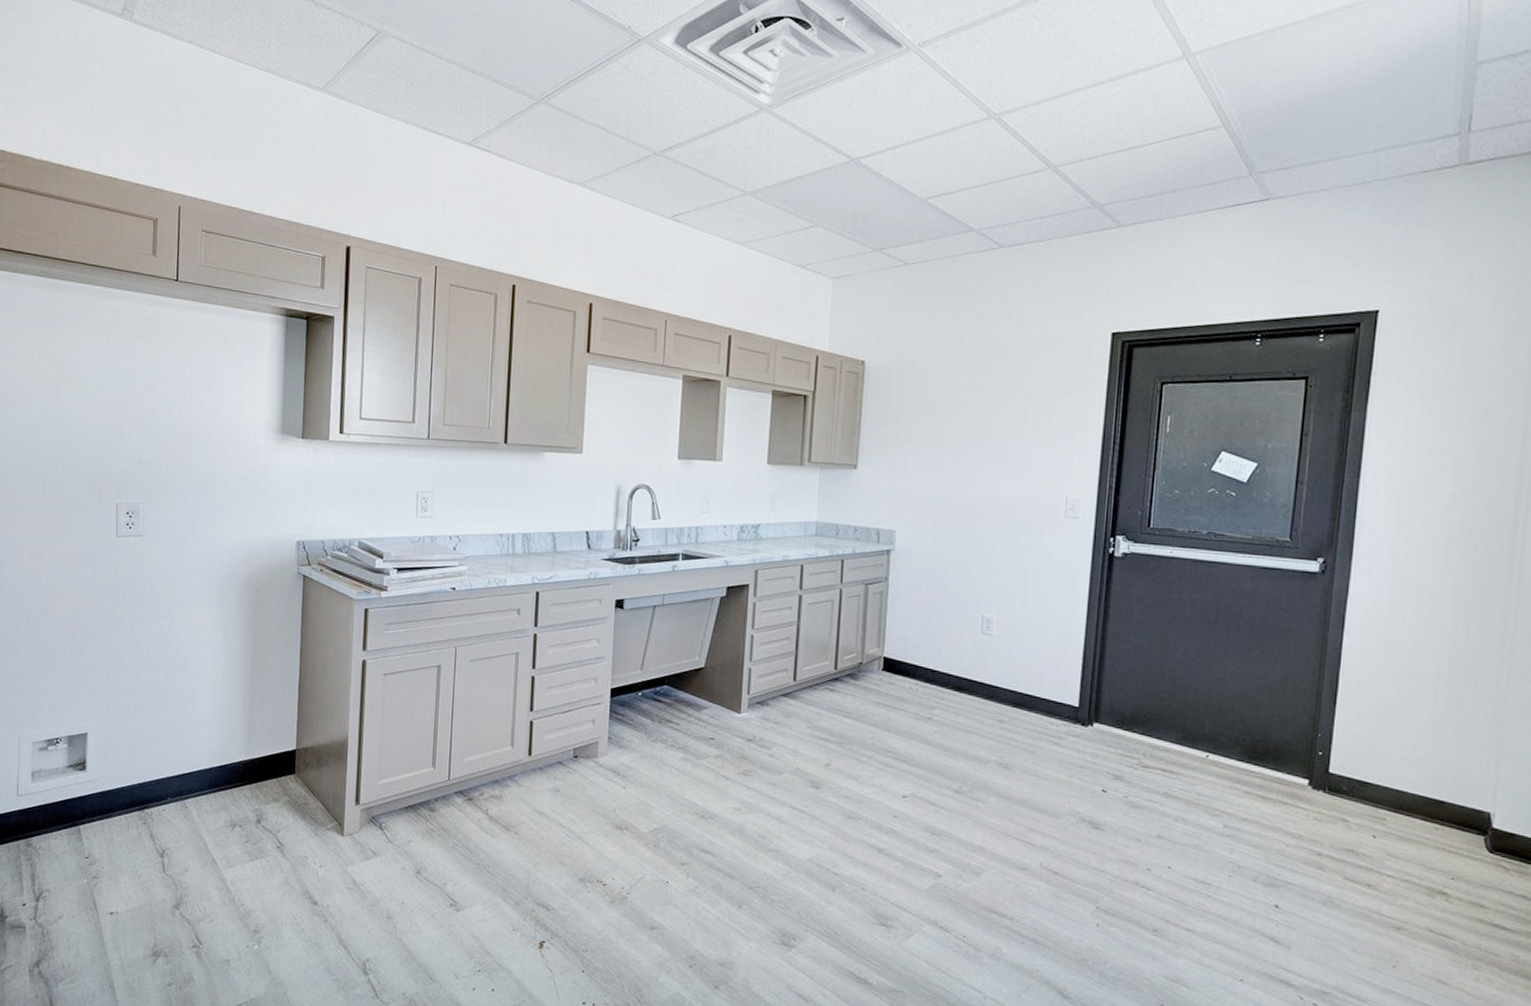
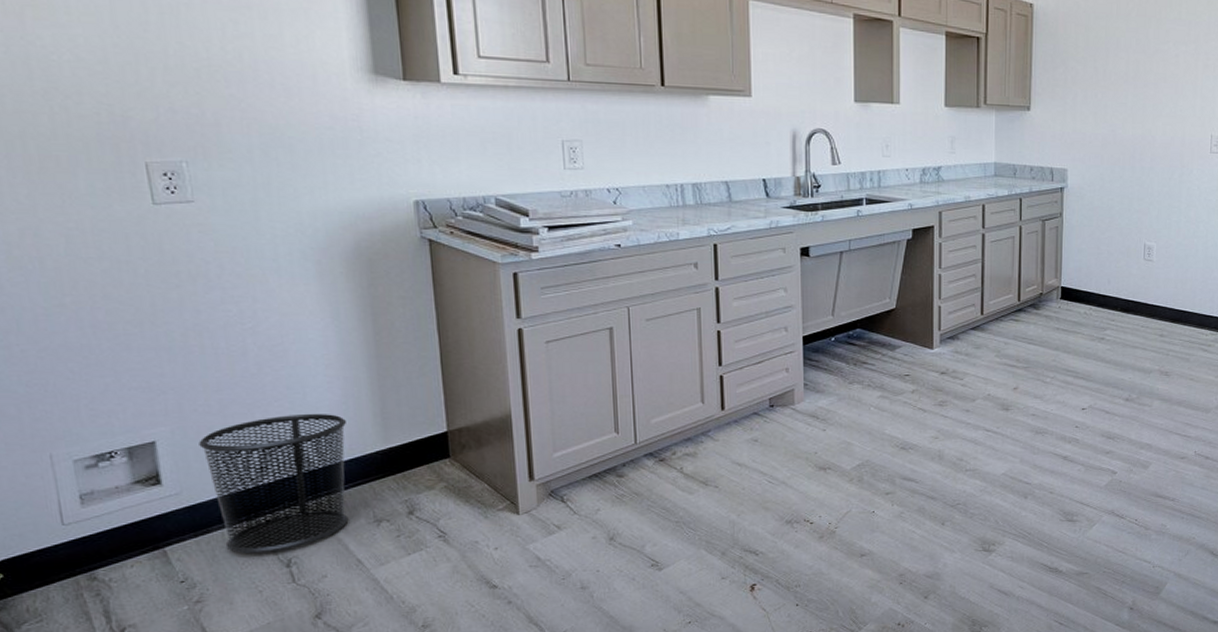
waste bin: none [116,721,221,842] -> present [199,414,349,554]

